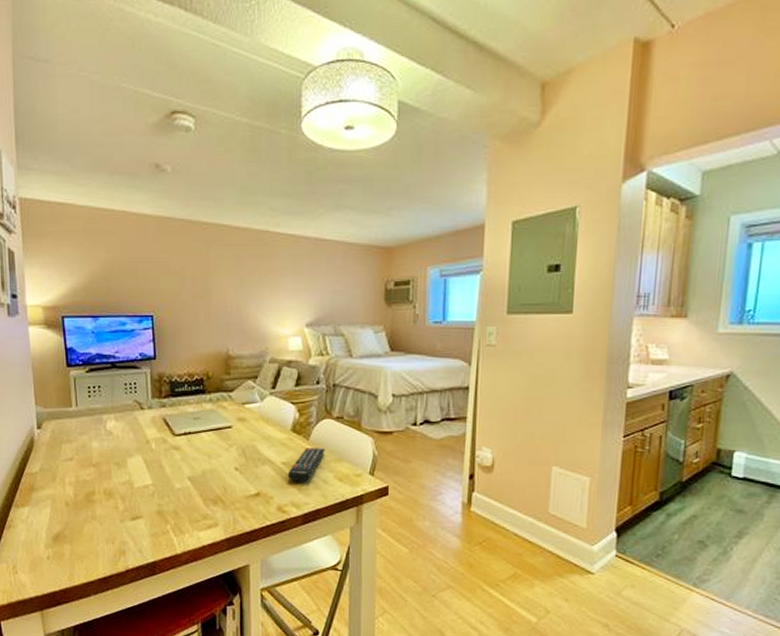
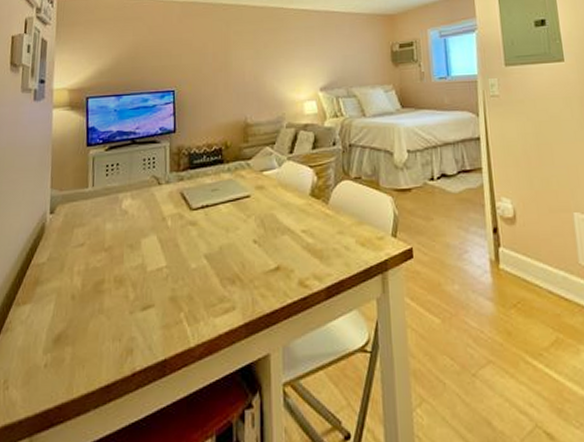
remote control: present [287,447,326,482] -> none [308,211,346,251]

